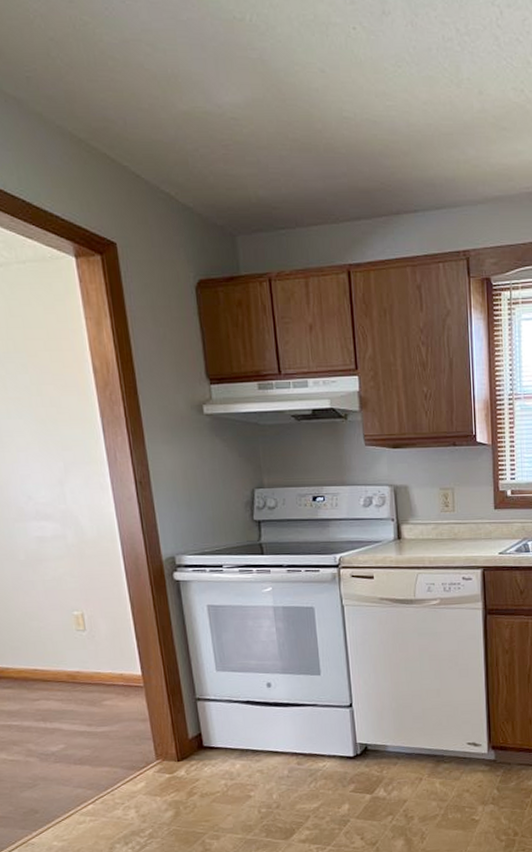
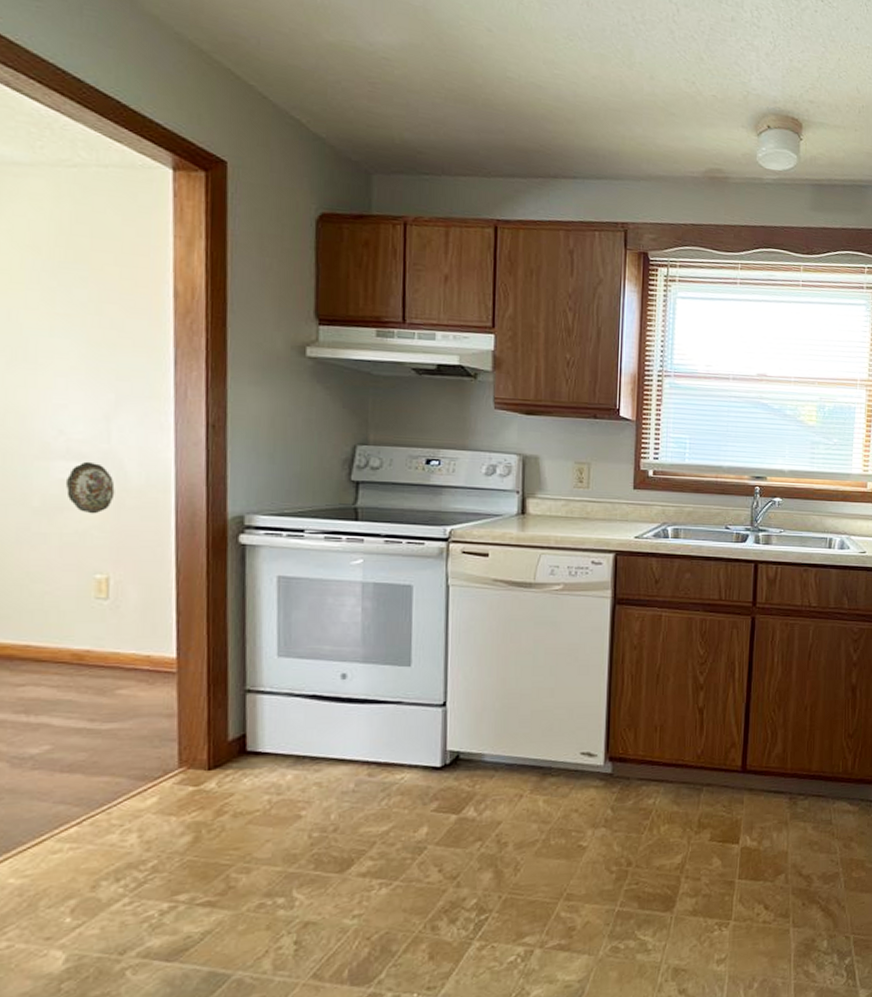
decorative plate: none [40,520,77,563] -> present [66,461,115,514]

